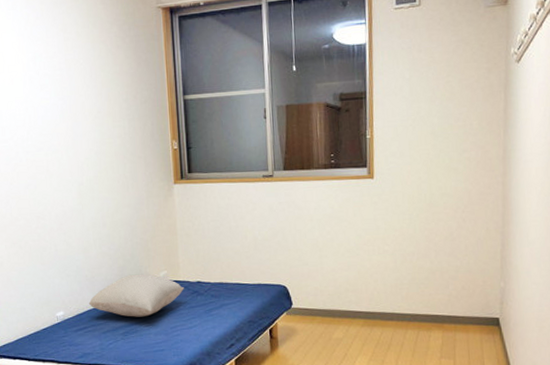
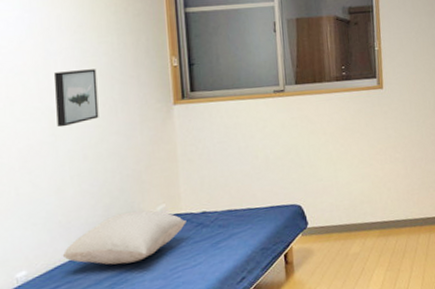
wall art: none [80,149,114,198] -> present [53,69,99,128]

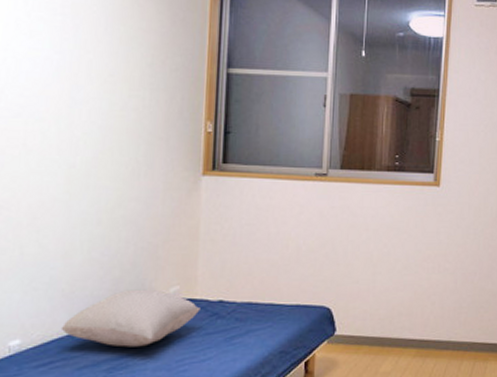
wall art: present [53,69,99,128] -> none [73,123,123,185]

